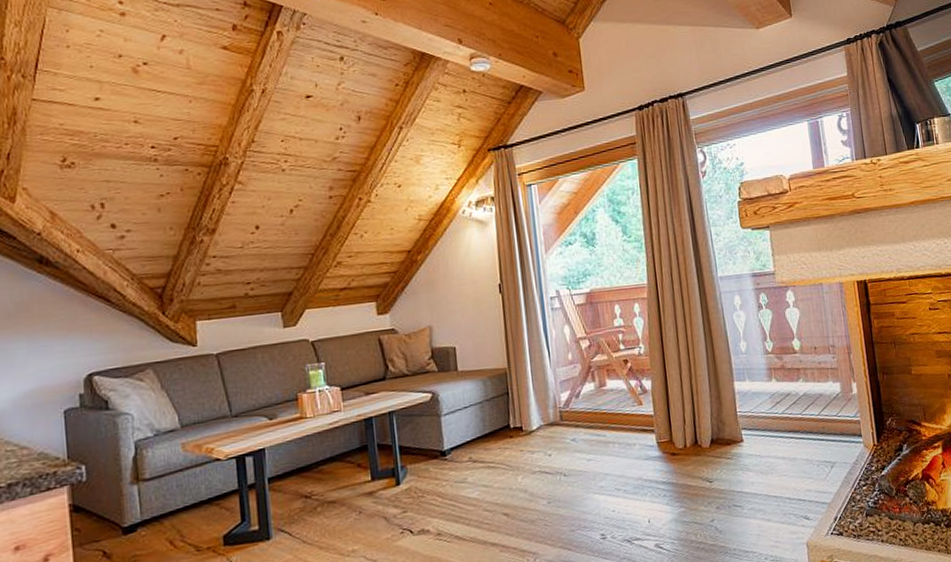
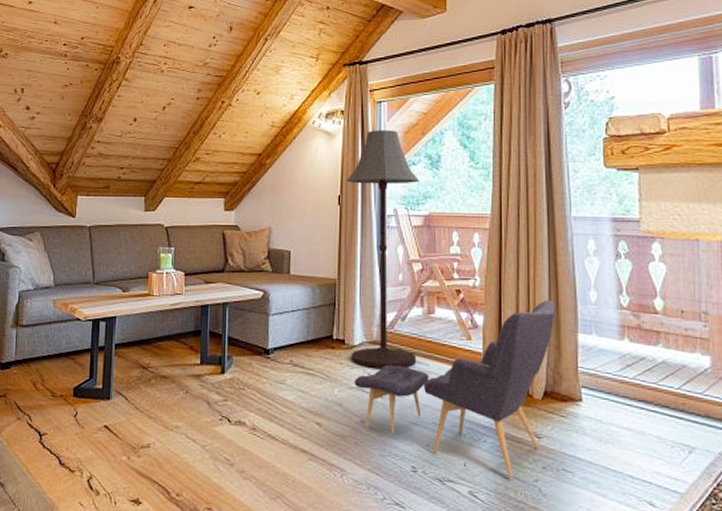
floor lamp: none [504,212,595,450] -> present [346,130,420,368]
armchair: none [536,356,714,525] -> present [354,300,556,479]

